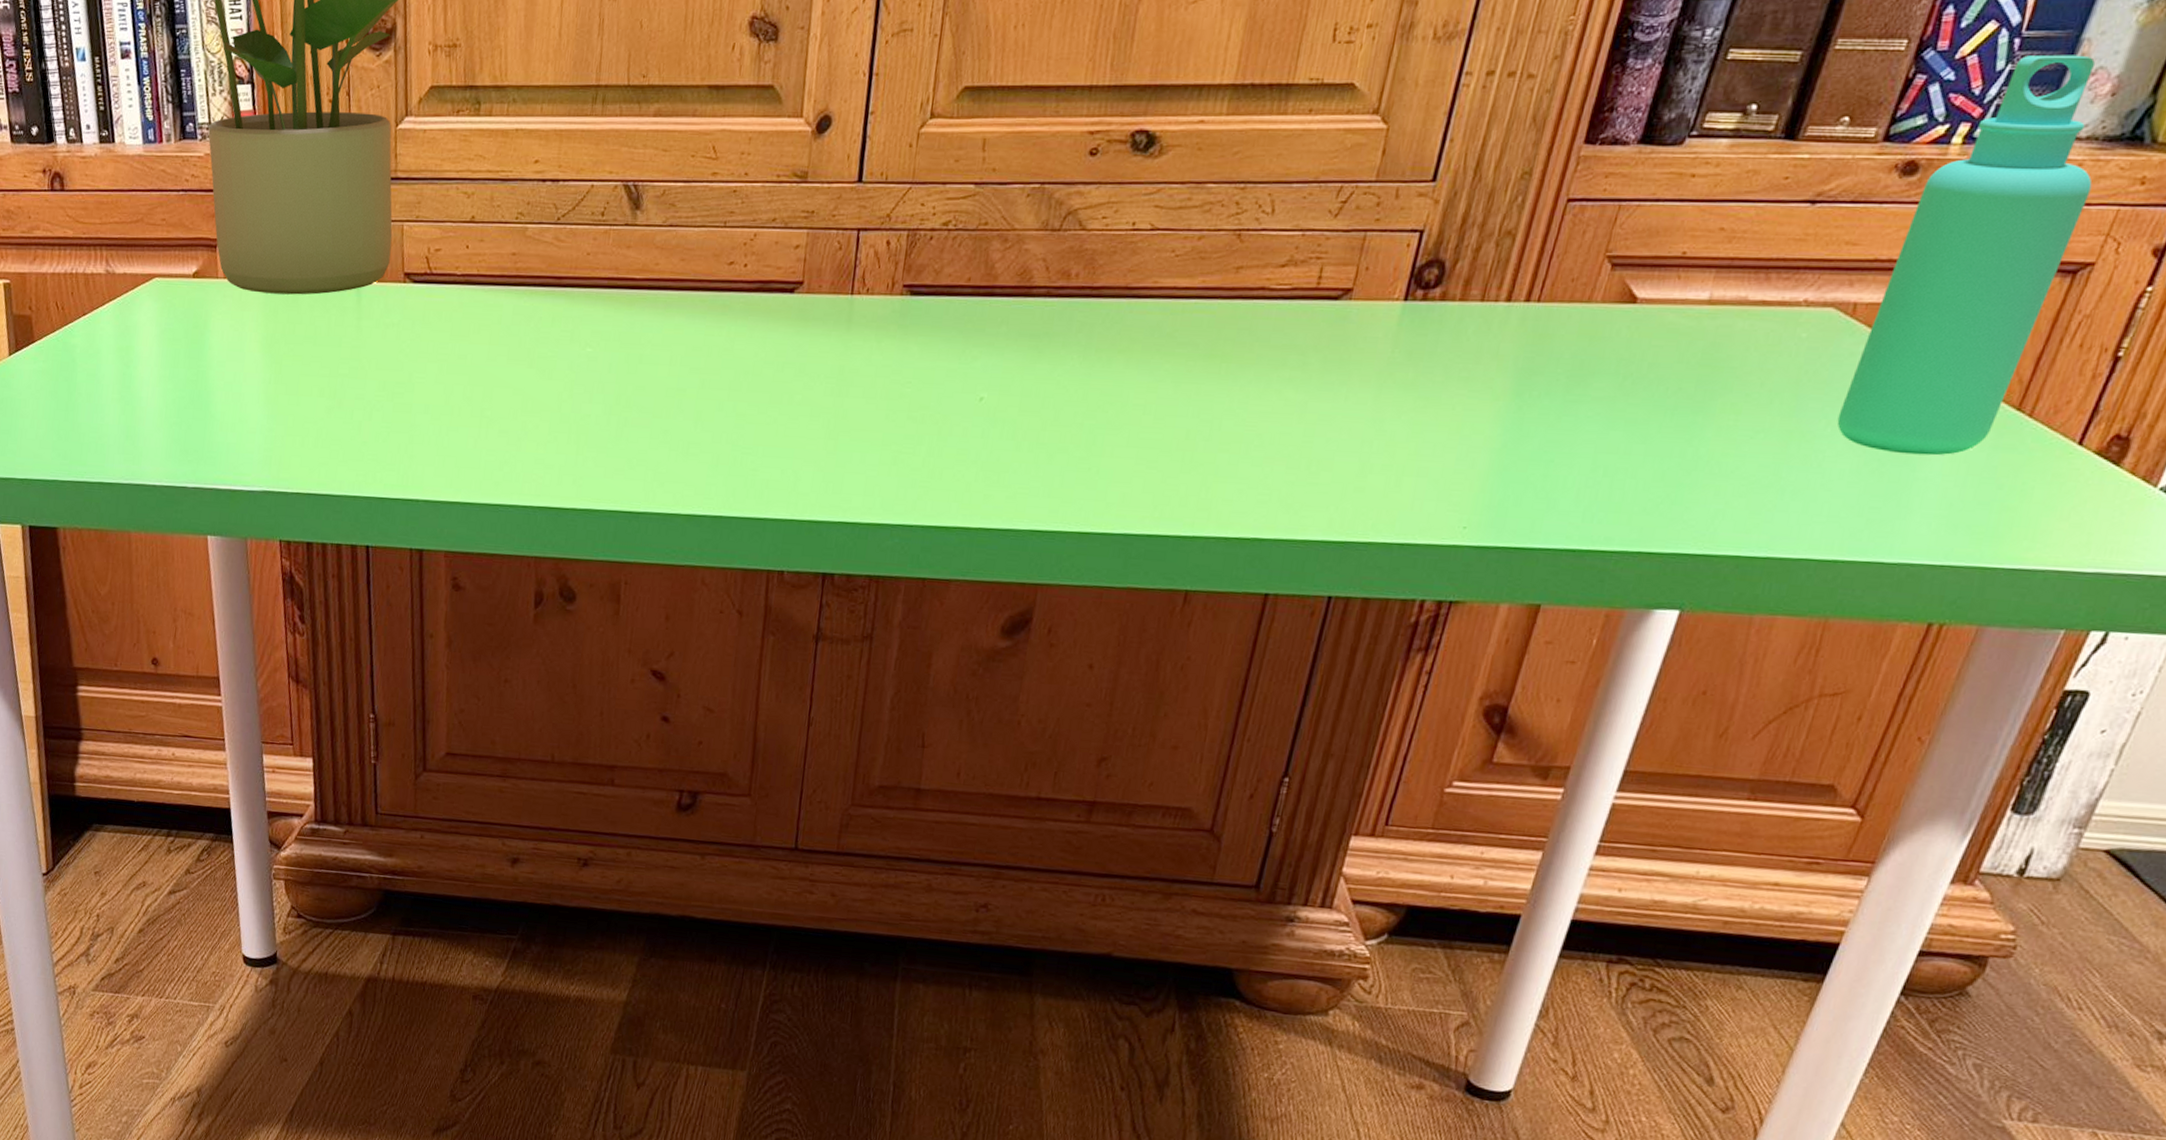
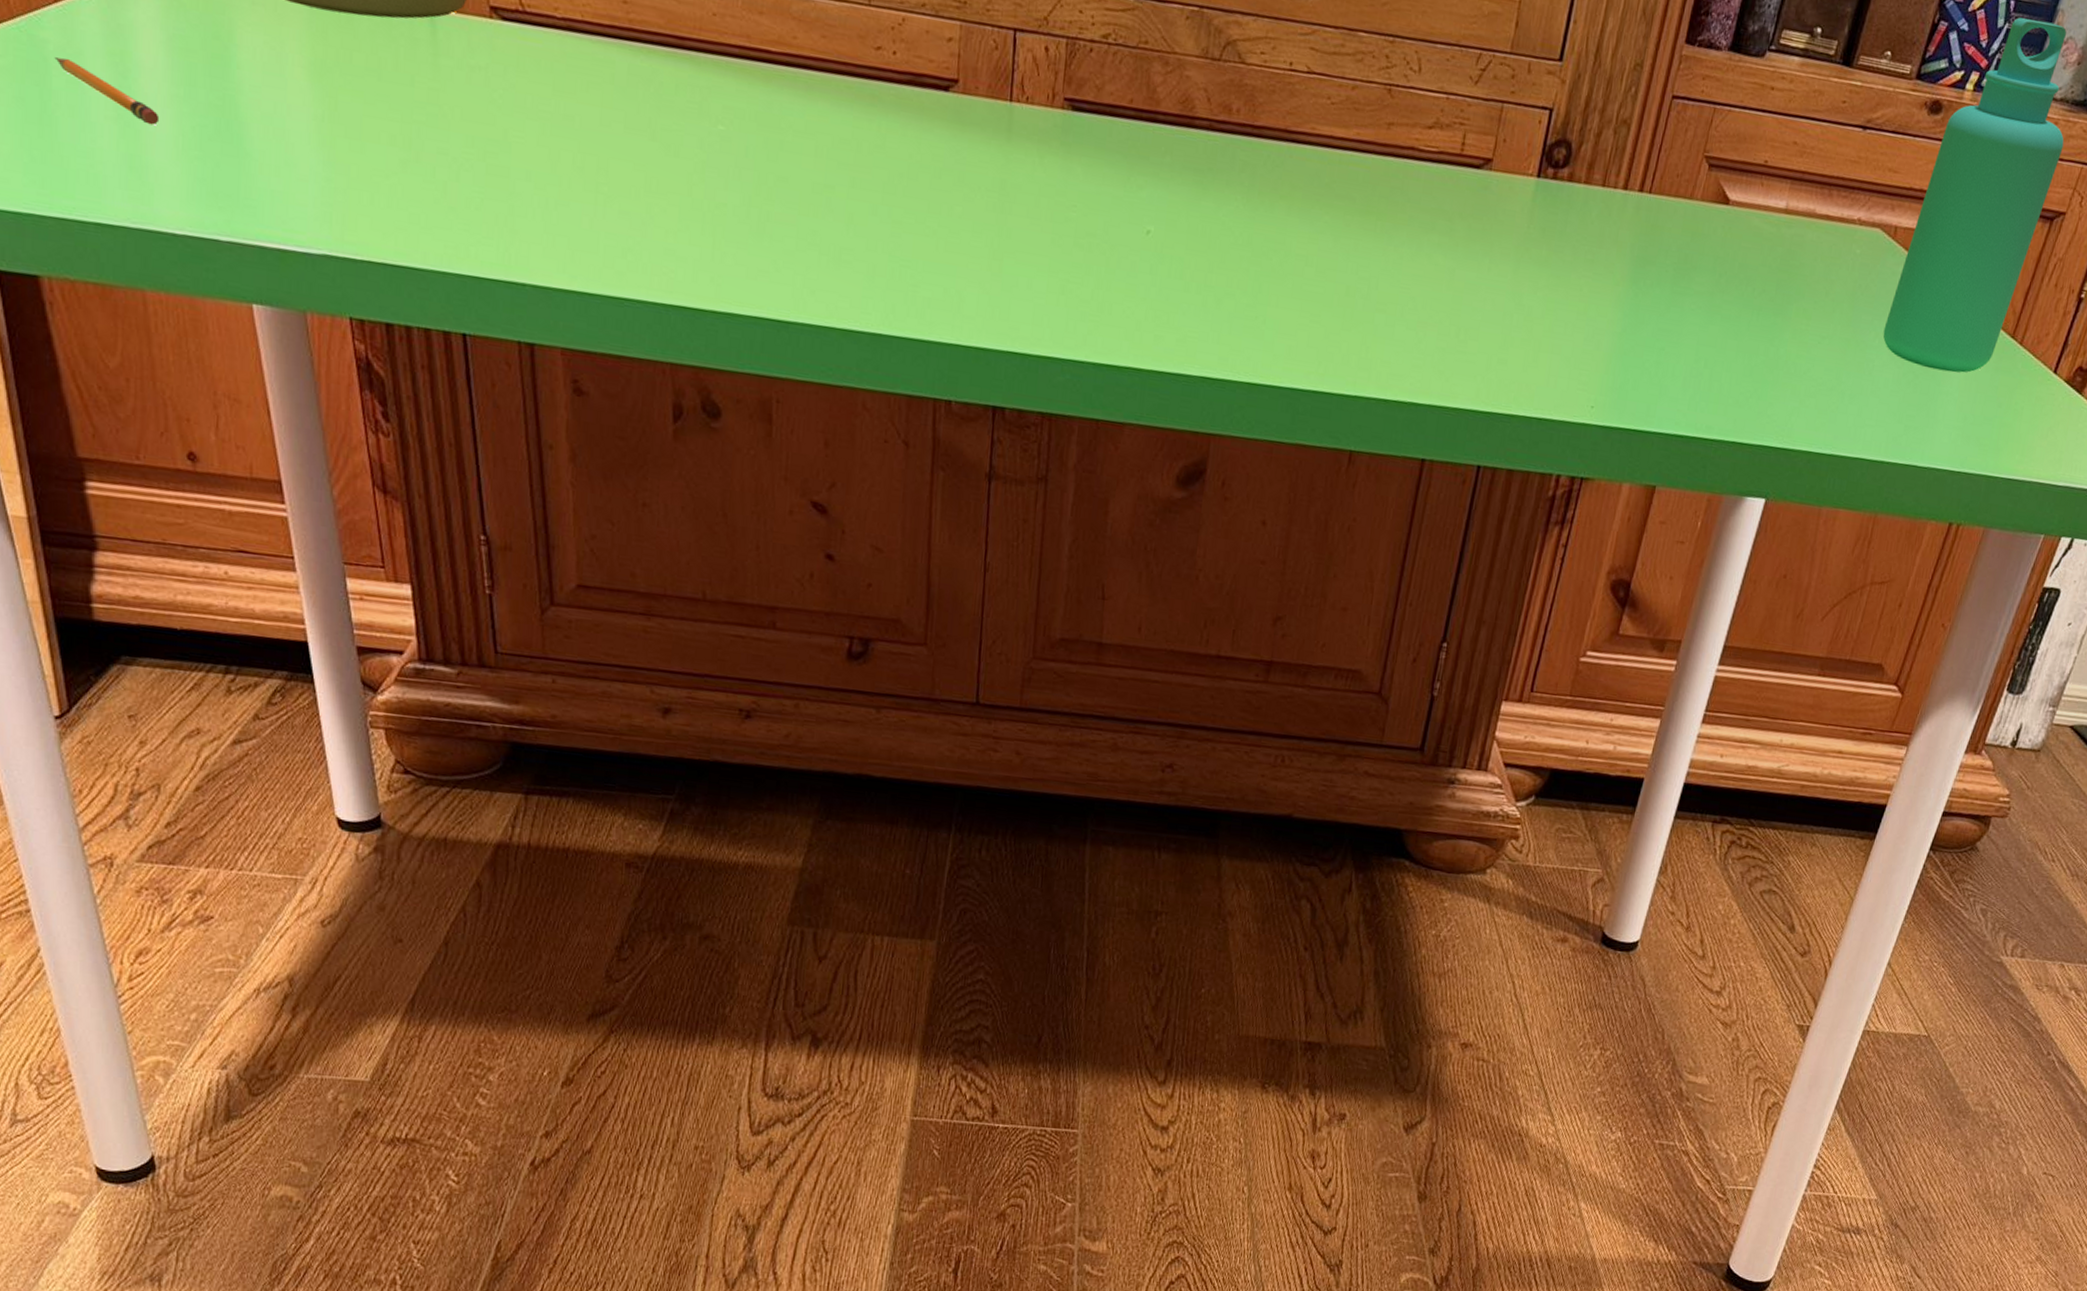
pencil: none [80,357,151,402] -> present [54,57,160,126]

